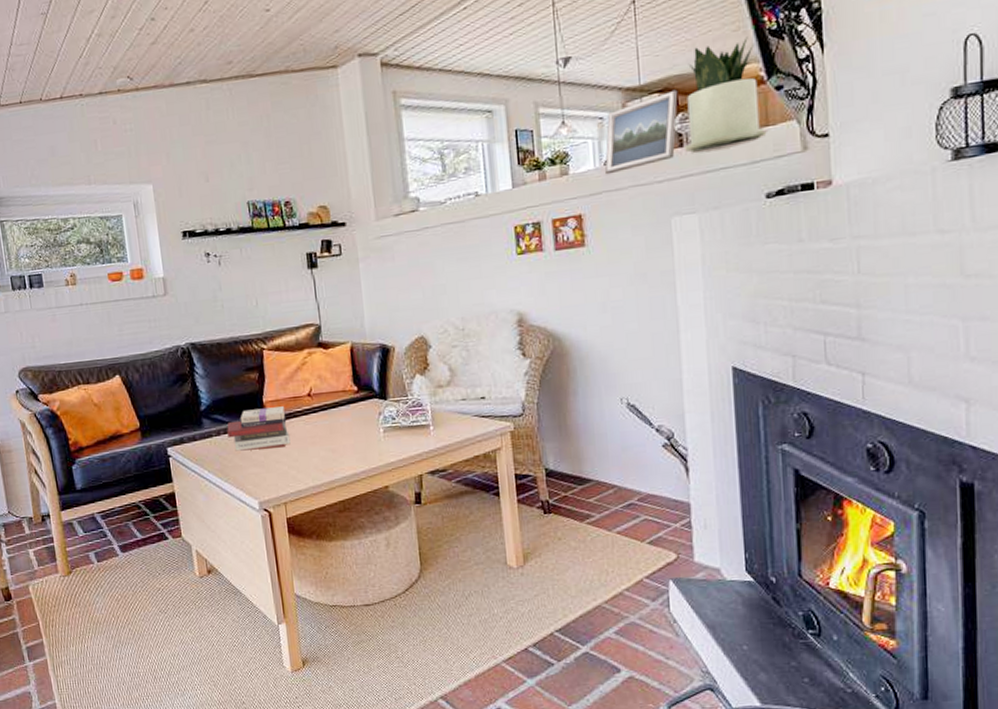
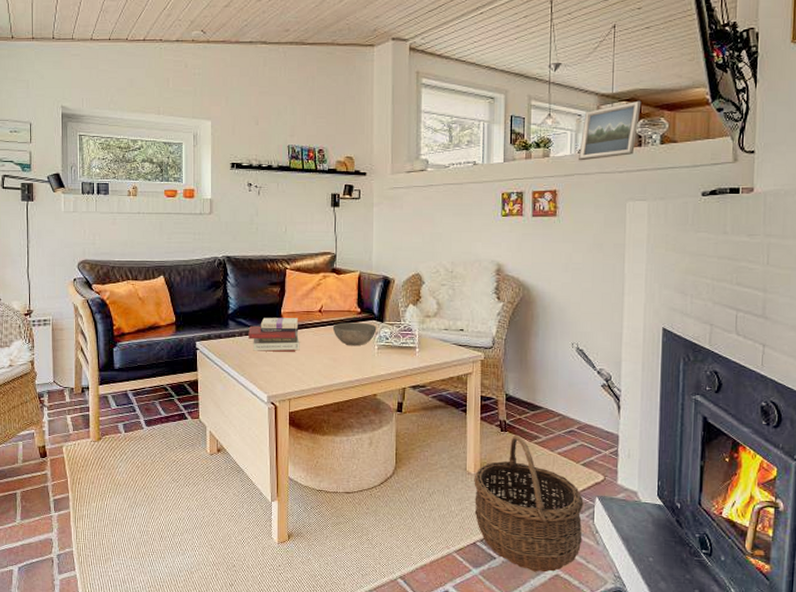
bowl: none [326,402,380,432] -> present [332,322,377,346]
wicker basket: none [517,515,658,676] -> present [474,435,584,573]
planter: present [683,36,769,154] -> none [641,66,709,153]

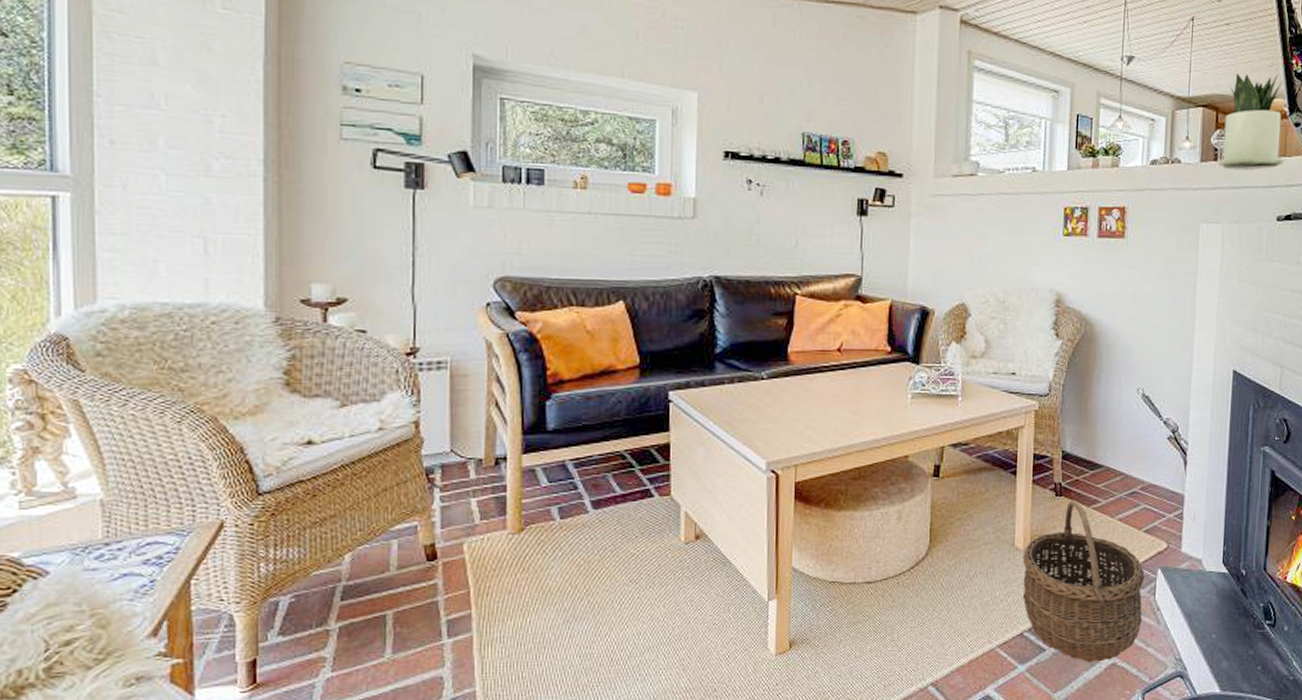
books: present [248,317,300,352] -> none [742,358,812,404]
bowl: present [332,322,377,346] -> none [854,365,911,395]
picture frame: present [577,100,642,161] -> none [1149,107,1219,174]
planter: none [641,66,709,153] -> present [1217,73,1285,170]

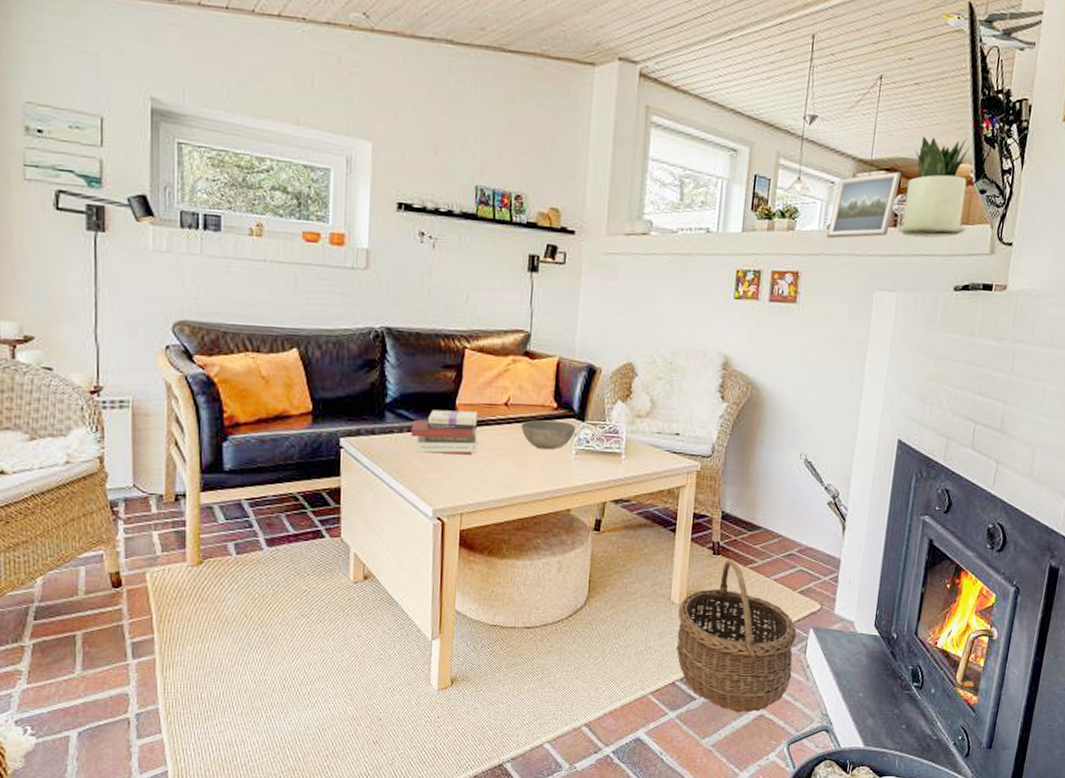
books: none [742,358,812,404] -> present [411,409,479,455]
bowl: none [854,365,911,395] -> present [520,419,576,450]
picture frame: none [1149,107,1219,174] -> present [826,171,902,239]

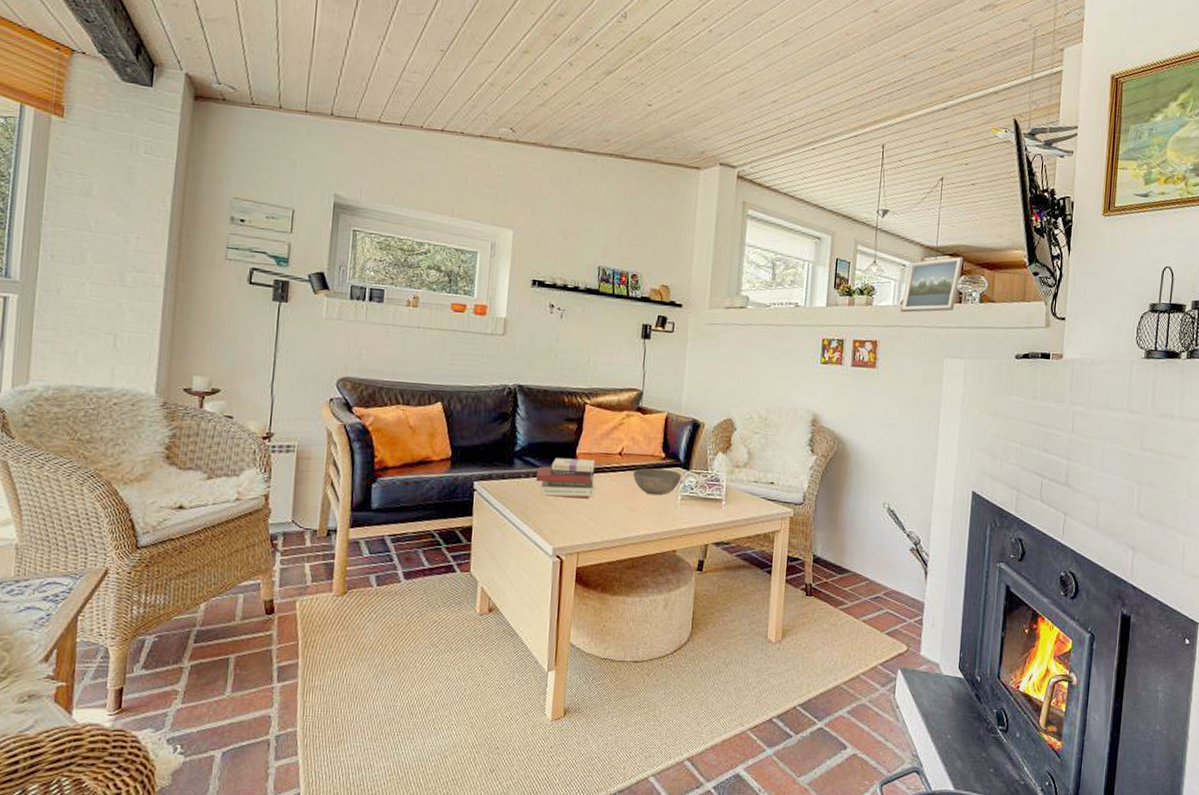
wicker basket: present [676,558,797,713] -> none [773,600,886,752]
planter: present [896,136,971,238] -> none [961,227,1024,313]

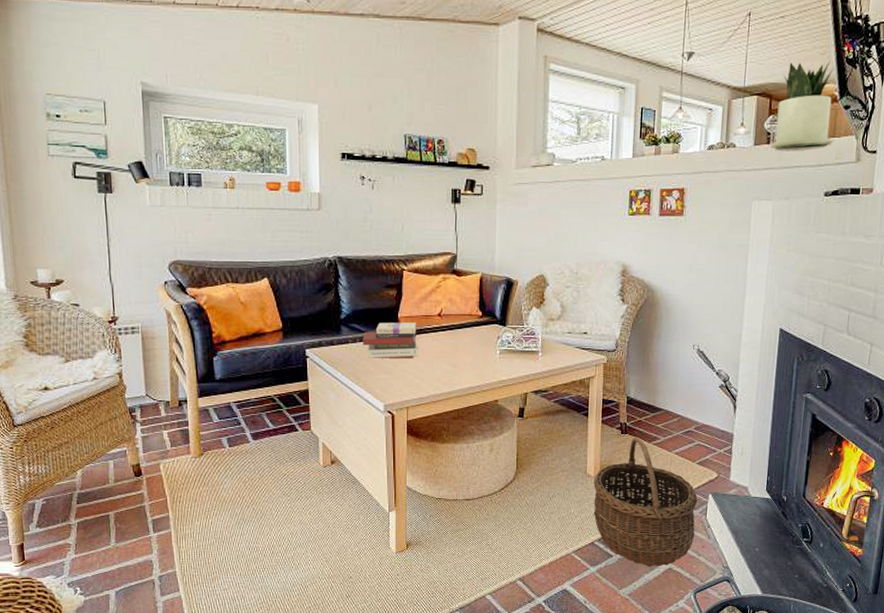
bowl: present [632,468,682,496] -> none [452,327,499,351]
wicker basket: none [773,600,886,752] -> present [593,436,698,567]
picture frame: present [899,256,964,313] -> none [706,95,772,158]
planter: none [961,227,1024,313] -> present [769,61,834,152]

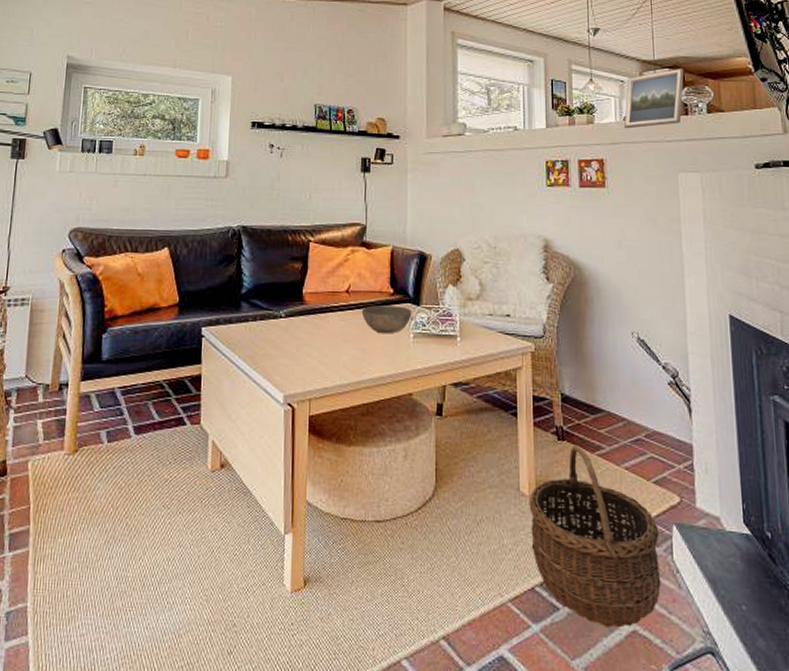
books: present [363,322,418,358] -> none [263,298,324,341]
bowl: none [452,327,499,351] -> present [361,305,412,334]
picture frame: none [706,95,772,158] -> present [623,68,684,129]
planter: present [769,61,834,152] -> none [688,36,756,123]

